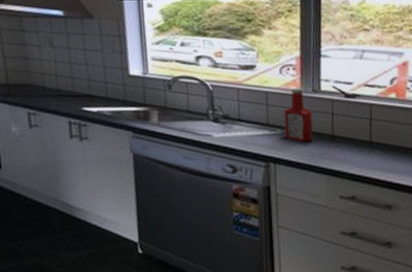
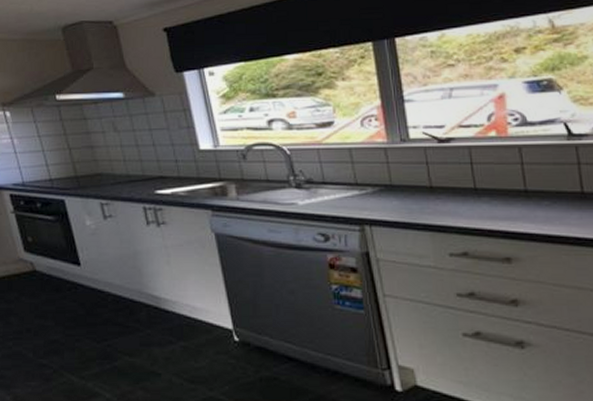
ketchup bottle: present [284,87,313,143] -> none [372,139,409,199]

